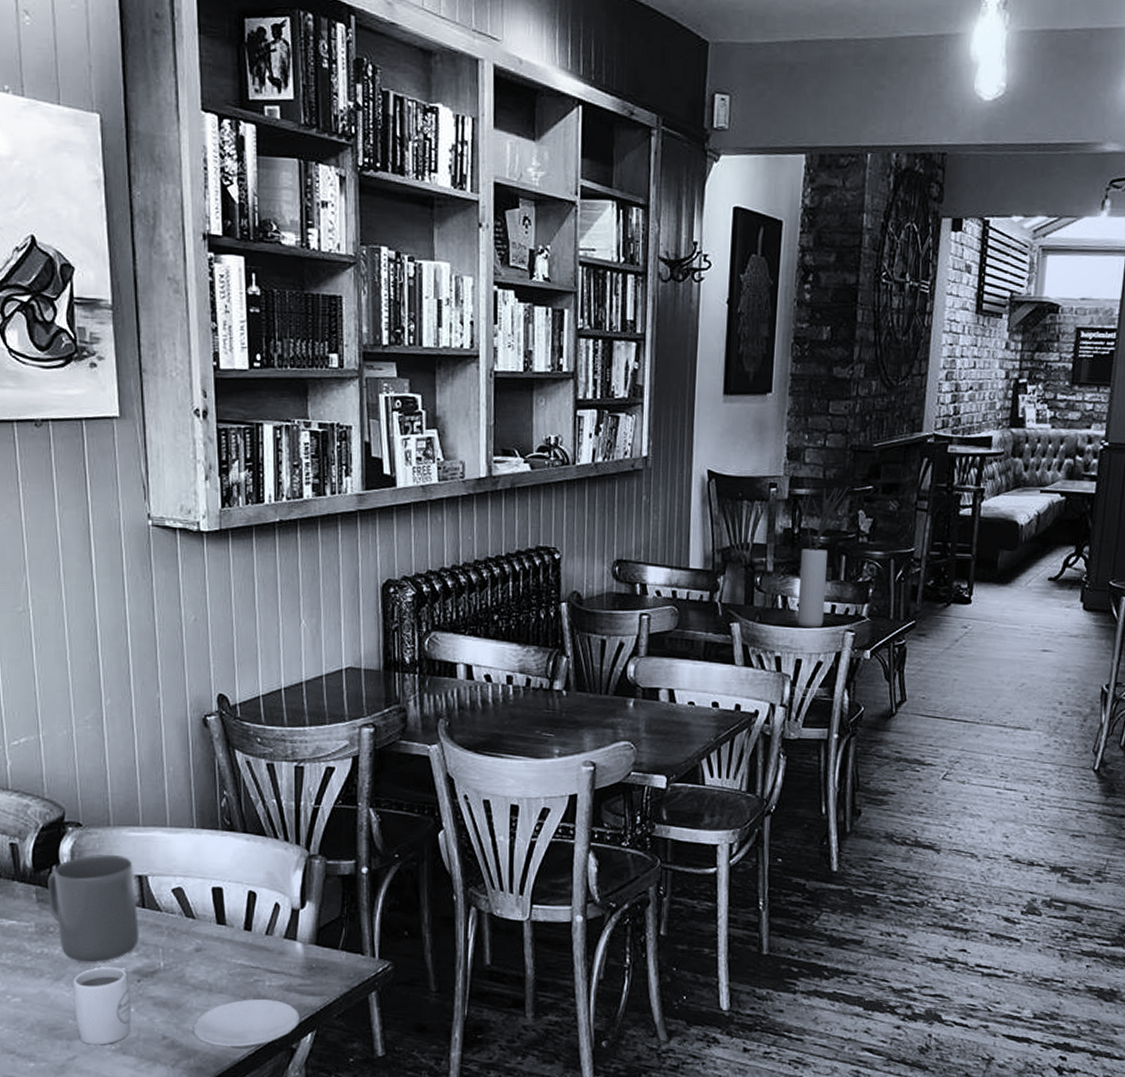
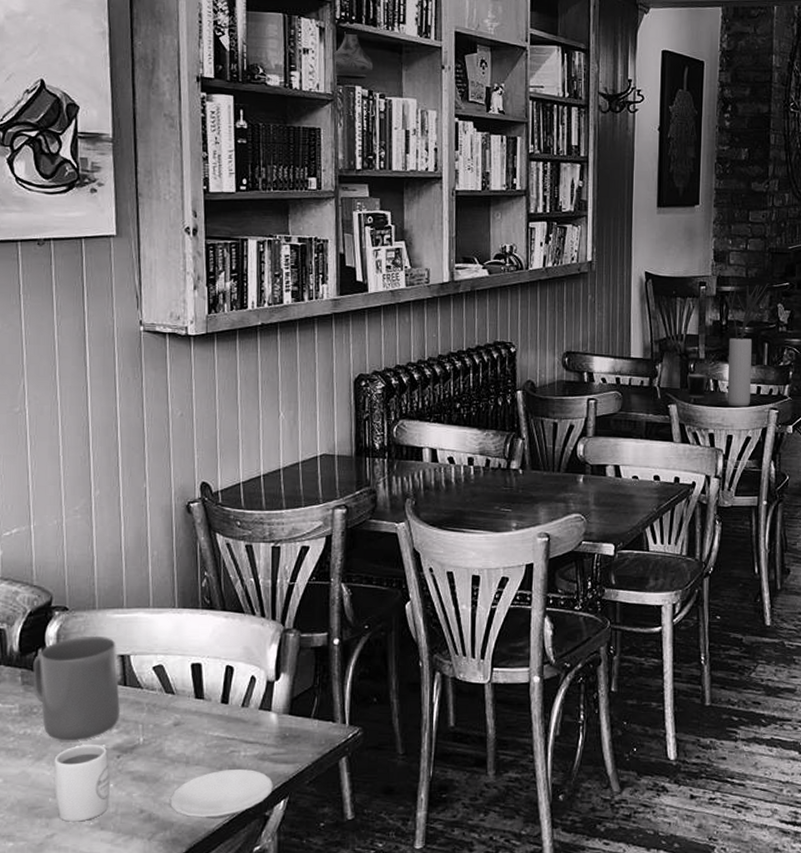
decorative vase: none [356,181,401,239] -> present [334,32,374,79]
mug: none [752,588,780,617] -> present [687,374,712,399]

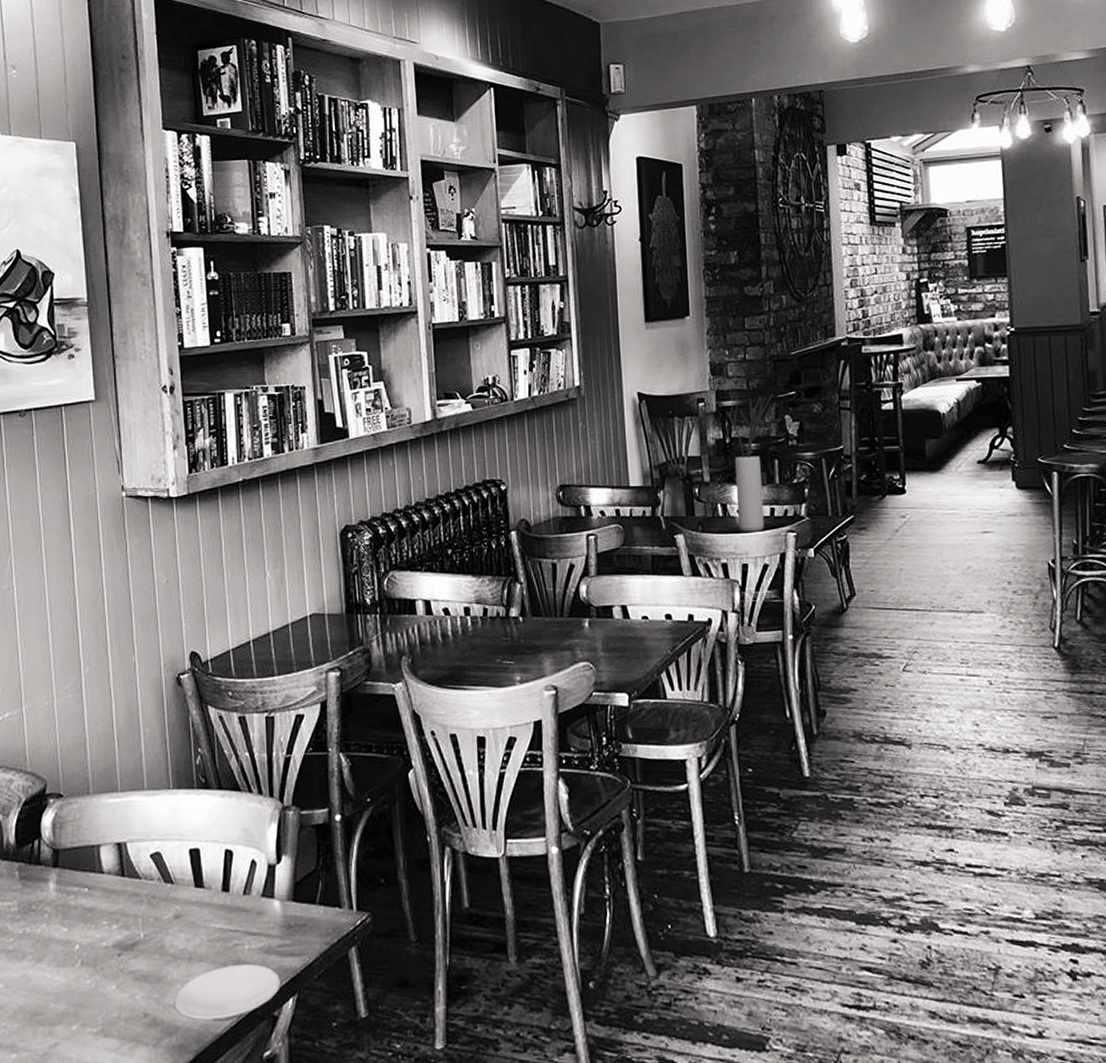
cup: present [33,635,120,741] -> none [30,823,119,940]
mug: present [53,744,110,822] -> none [55,941,112,1029]
decorative vase: present [334,32,374,79] -> none [300,172,341,219]
mug: present [687,374,712,399] -> none [692,498,721,526]

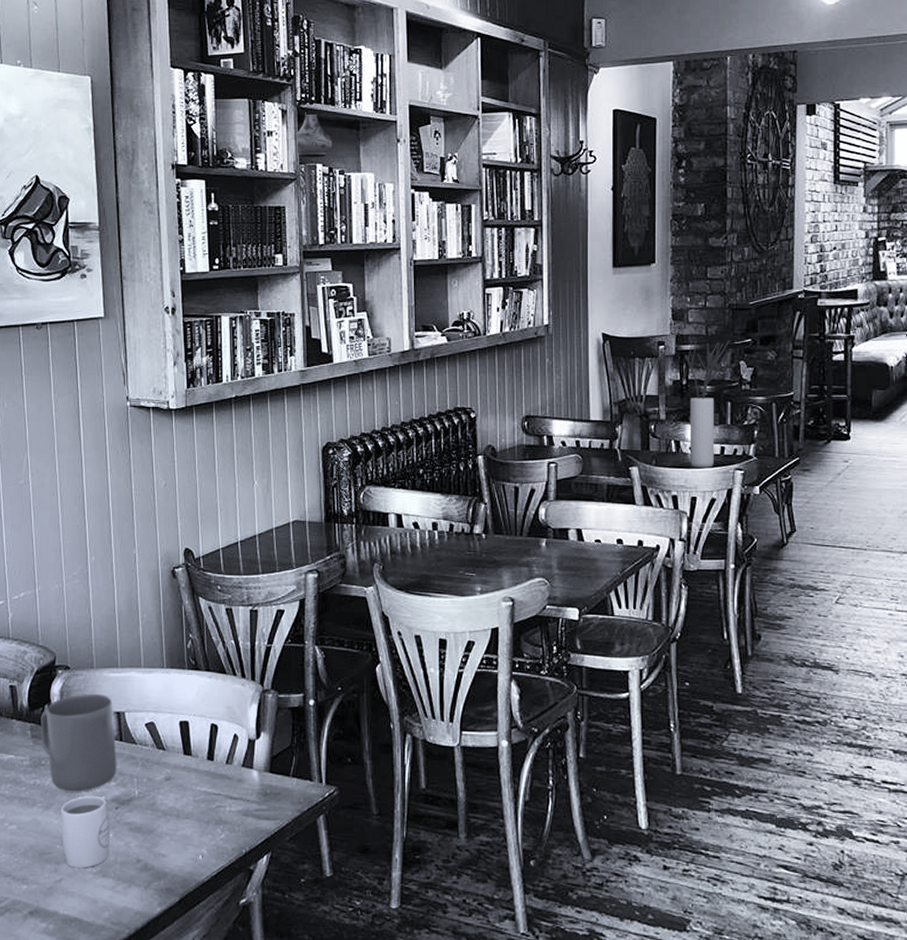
cup: none [30,823,119,940] -> present [40,693,117,792]
mug: none [55,941,112,1029] -> present [61,795,110,869]
saucer: present [173,963,282,1022] -> none [162,823,257,871]
decorative vase: none [300,172,341,219] -> present [296,112,333,157]

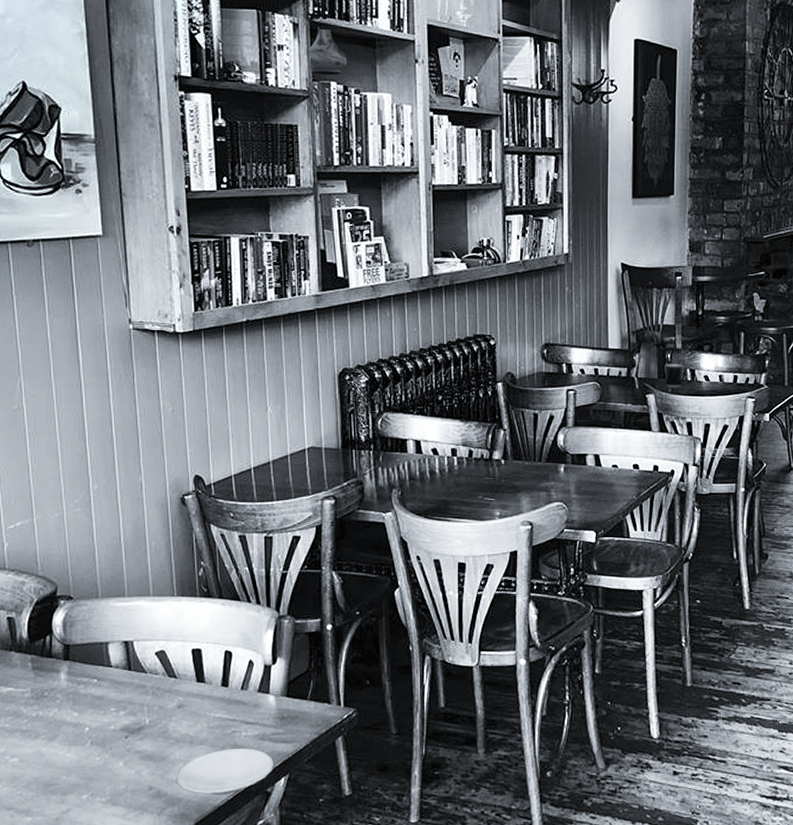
cup: present [40,693,117,792] -> none [42,623,126,723]
mug: present [61,795,110,869] -> none [66,725,120,798]
saucer: none [162,823,257,871] -> present [176,748,275,795]
mug: none [648,435,674,460] -> present [664,364,689,388]
vase: present [685,340,730,468] -> none [701,271,744,396]

